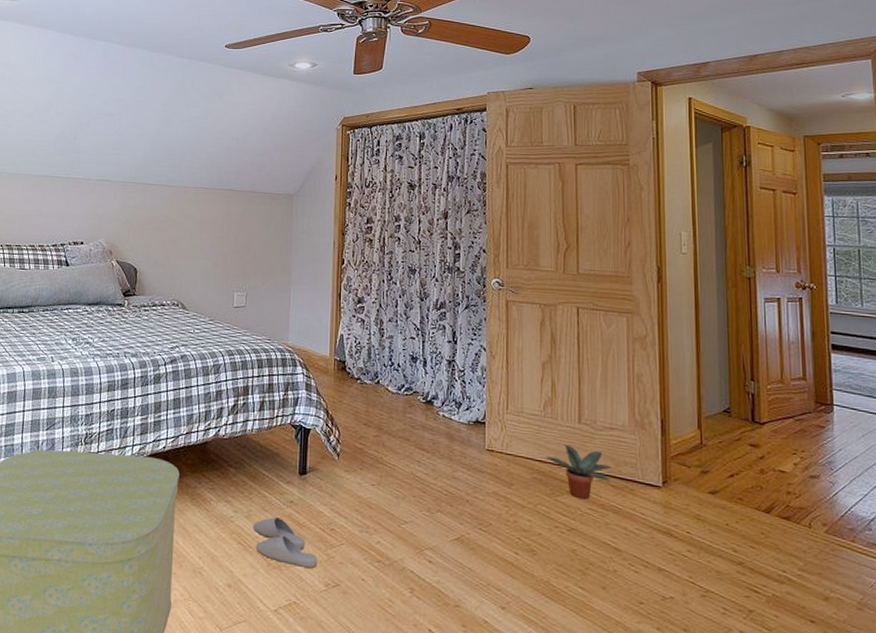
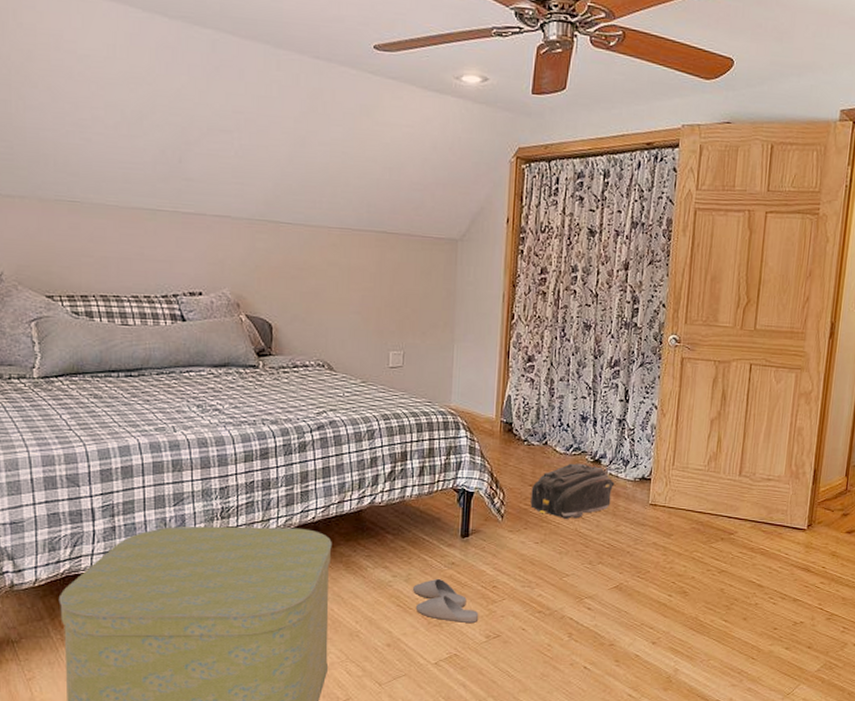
duffel bag: none [365,403,449,462] -> present [530,463,615,520]
potted plant: present [545,444,612,500] -> none [705,496,765,545]

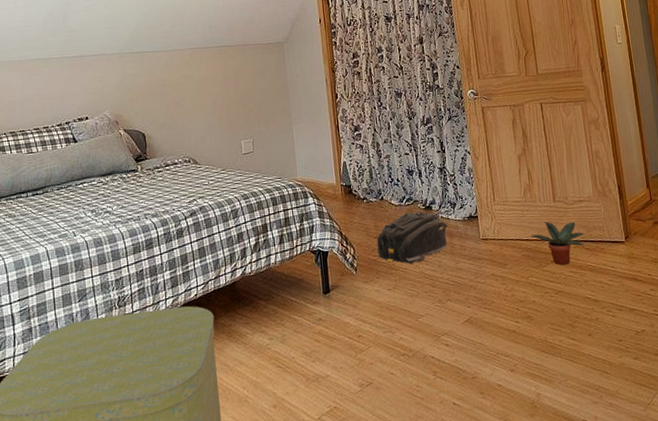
slippers: present [413,578,479,624] -> none [289,335,351,375]
potted plant: none [705,496,765,545] -> present [530,221,585,265]

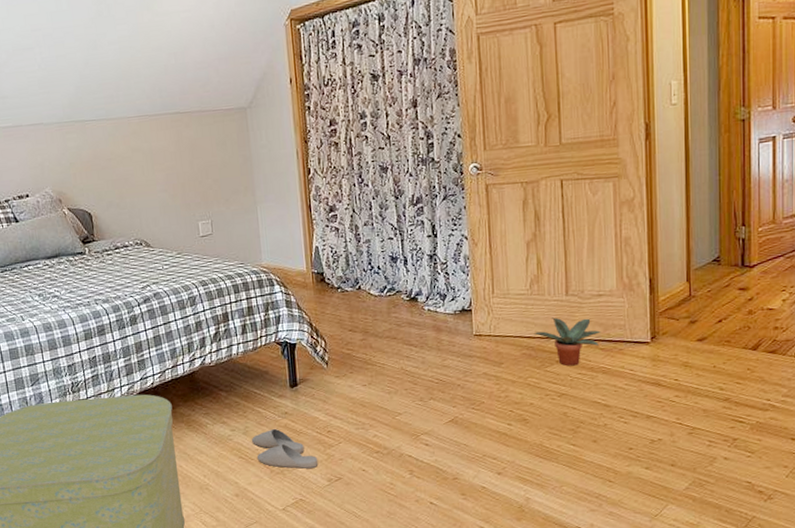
slippers: none [289,335,351,375] -> present [252,428,319,469]
duffel bag: present [376,211,448,265] -> none [351,303,435,360]

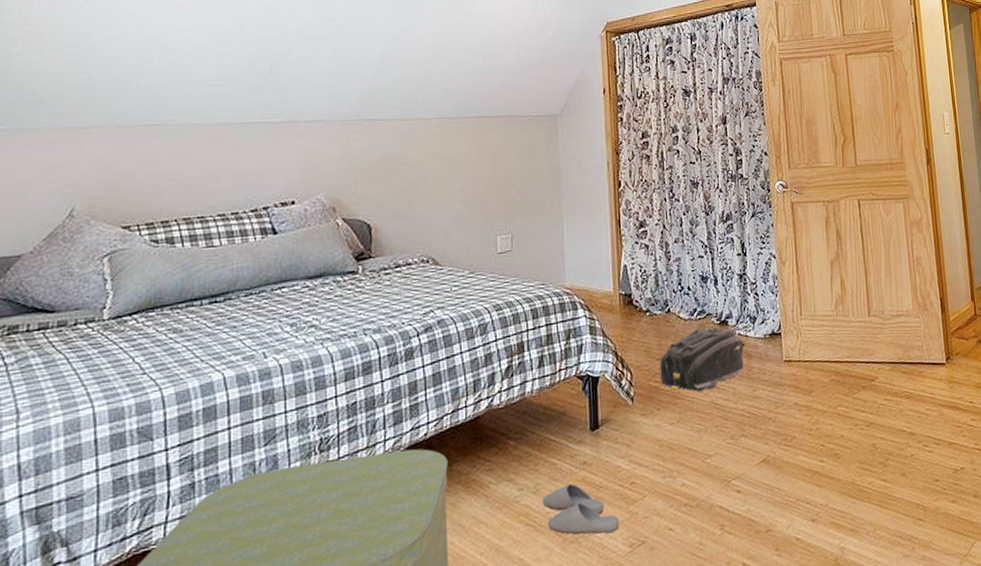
duffel bag: none [351,303,435,360] -> present [659,327,745,393]
potted plant: present [534,317,601,366] -> none [841,339,902,392]

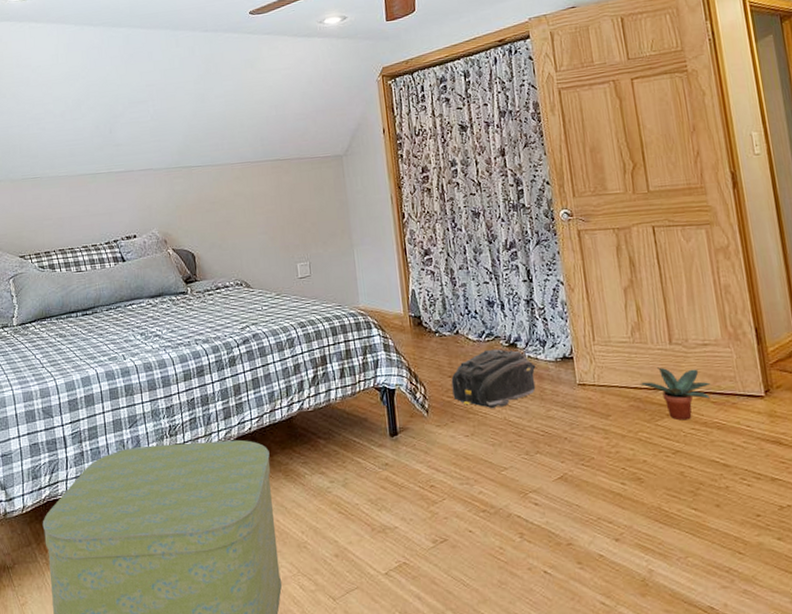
slippers: present [543,483,620,534] -> none [351,481,422,528]
potted plant: none [841,339,902,392] -> present [640,367,711,420]

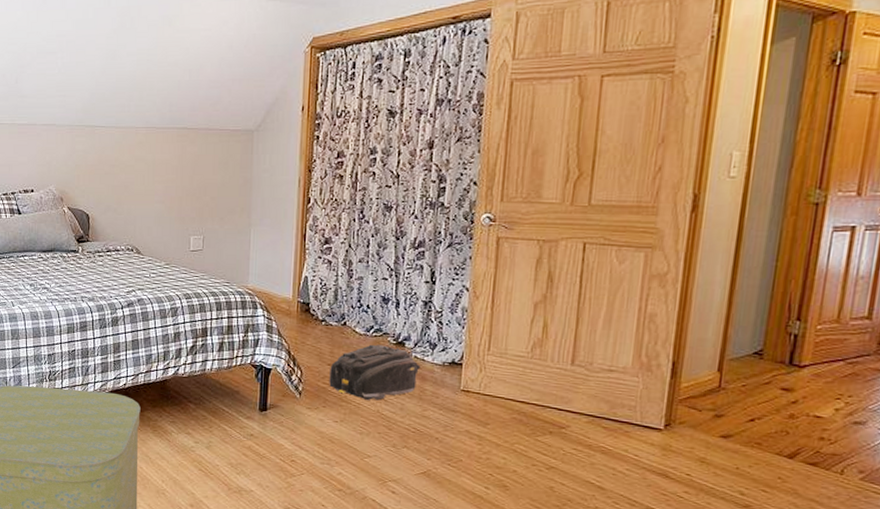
potted plant: present [640,367,711,420] -> none [528,386,606,440]

